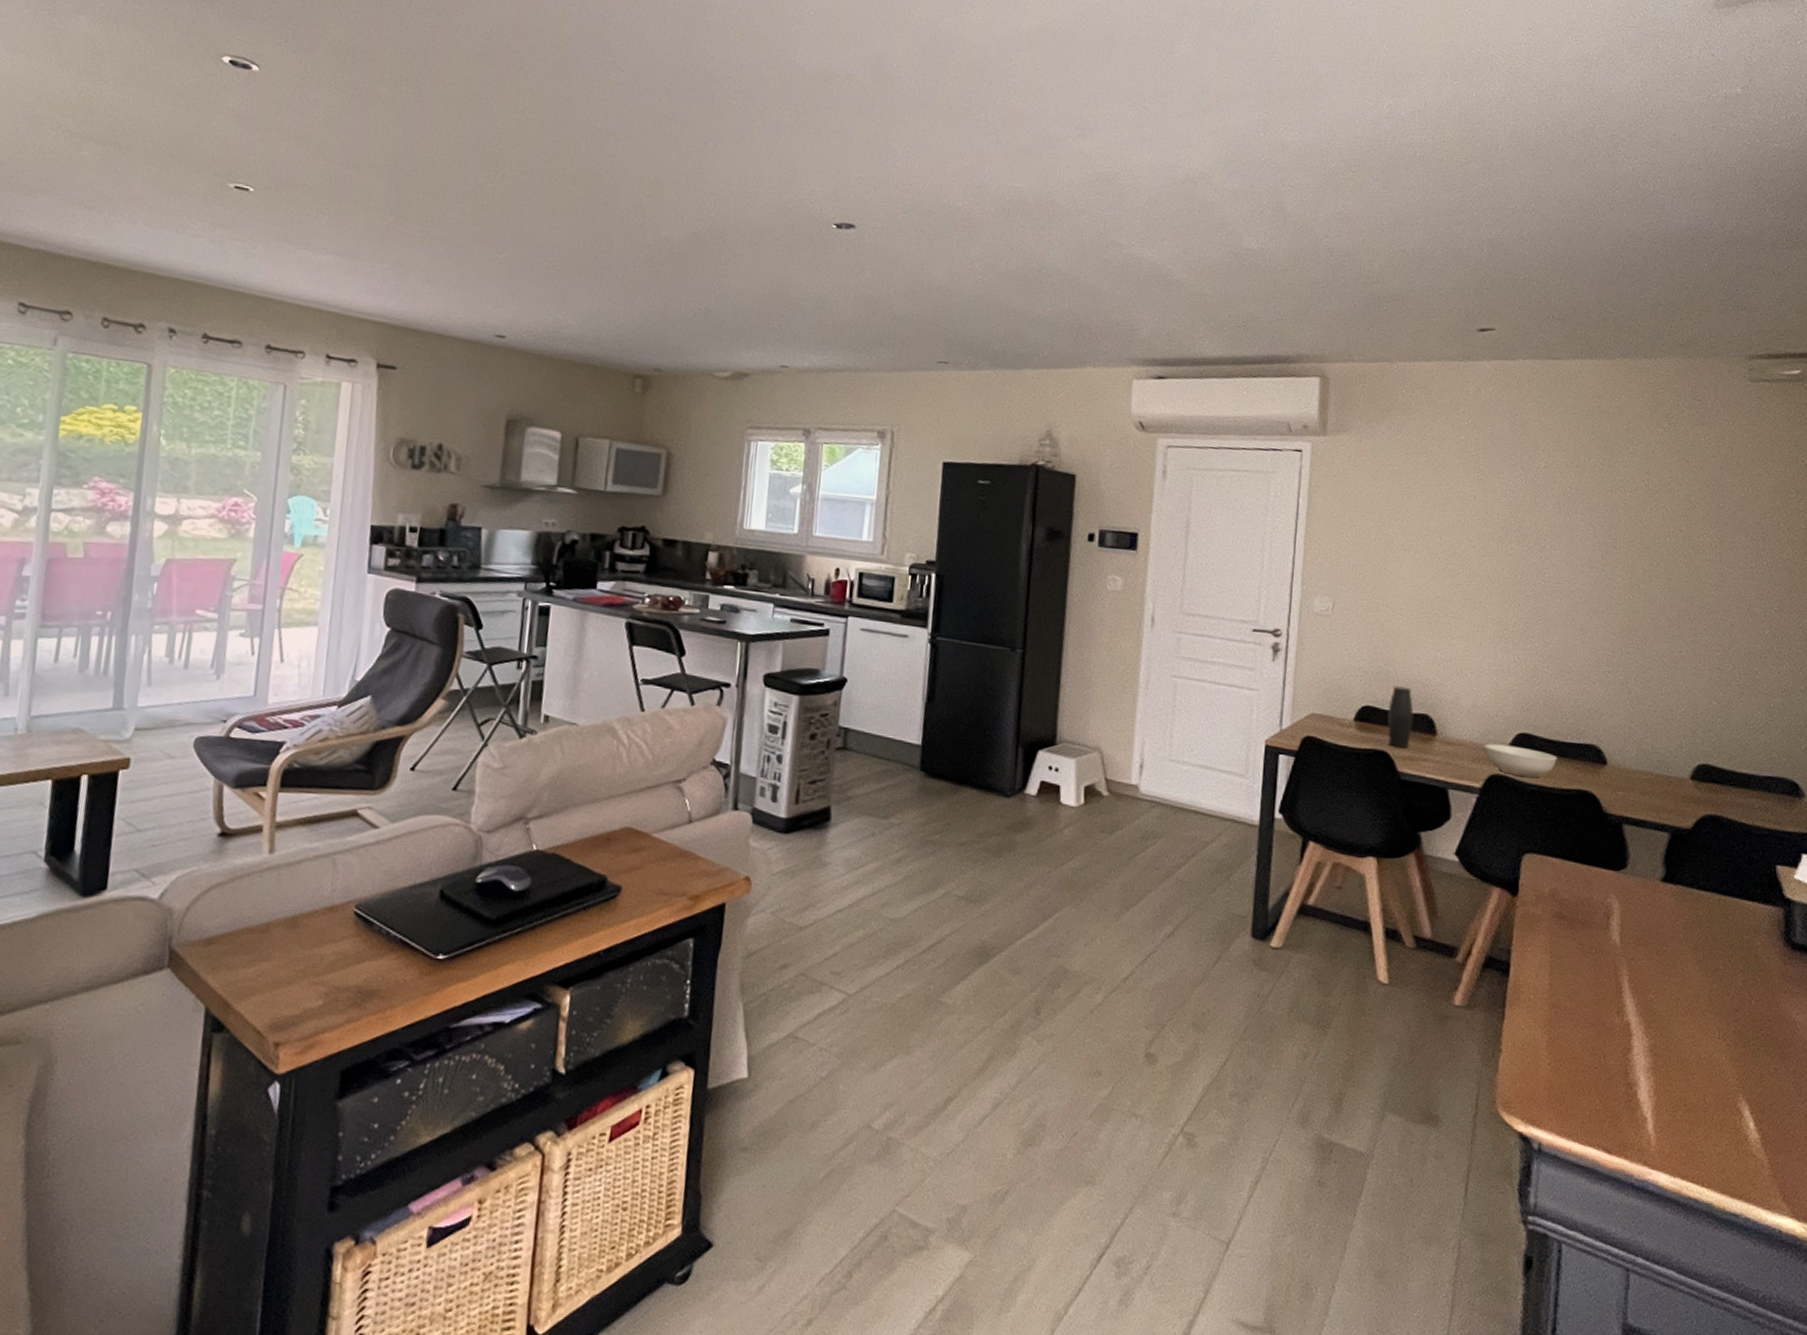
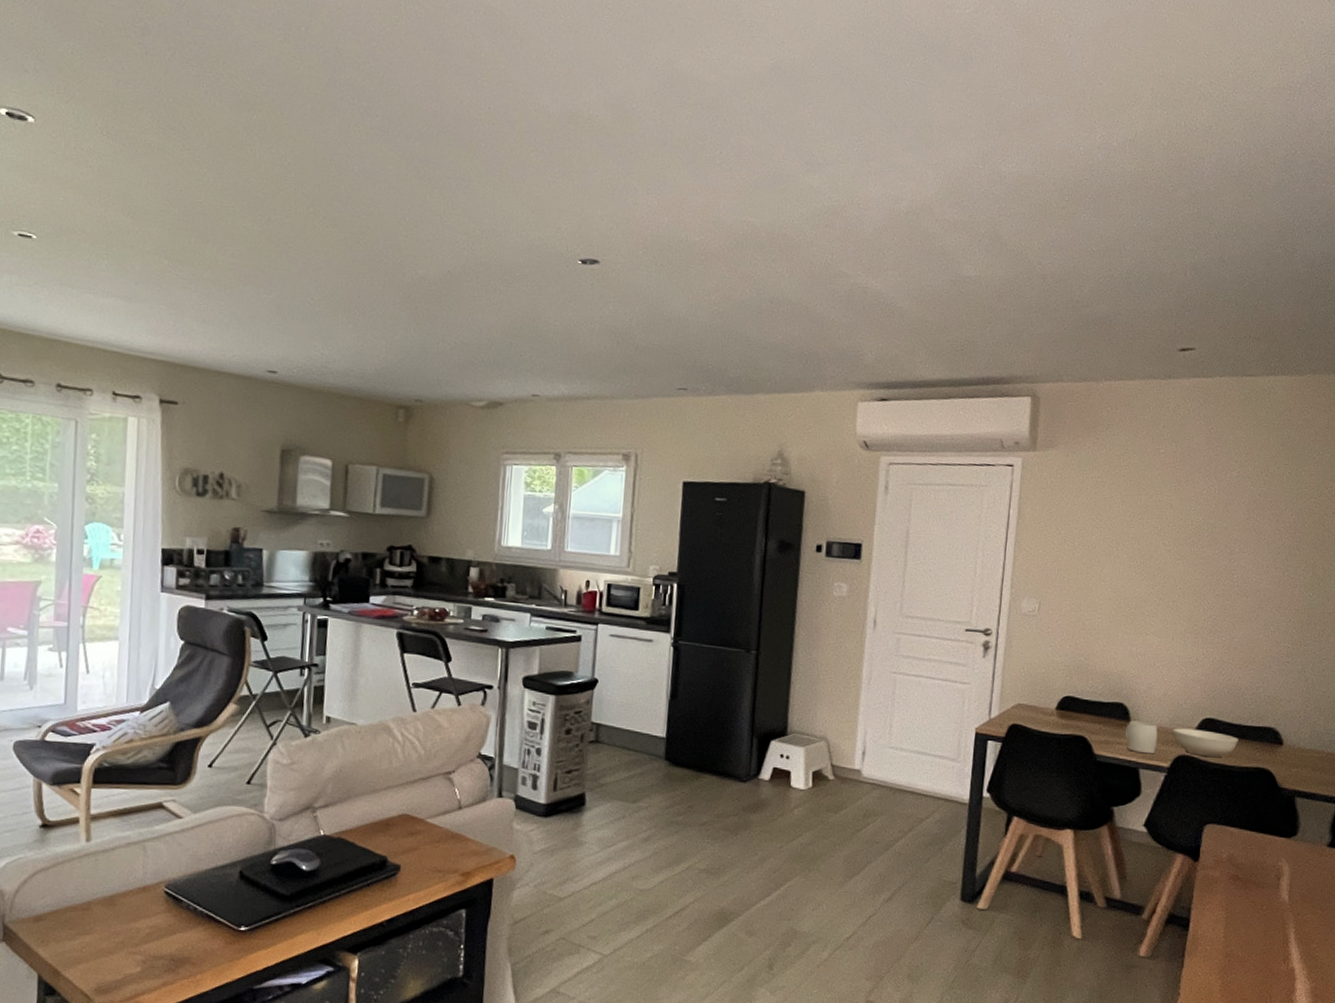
vase: present [1387,686,1414,749] -> none [1086,678,1110,734]
mug: none [1432,734,1468,773] -> present [1125,720,1158,754]

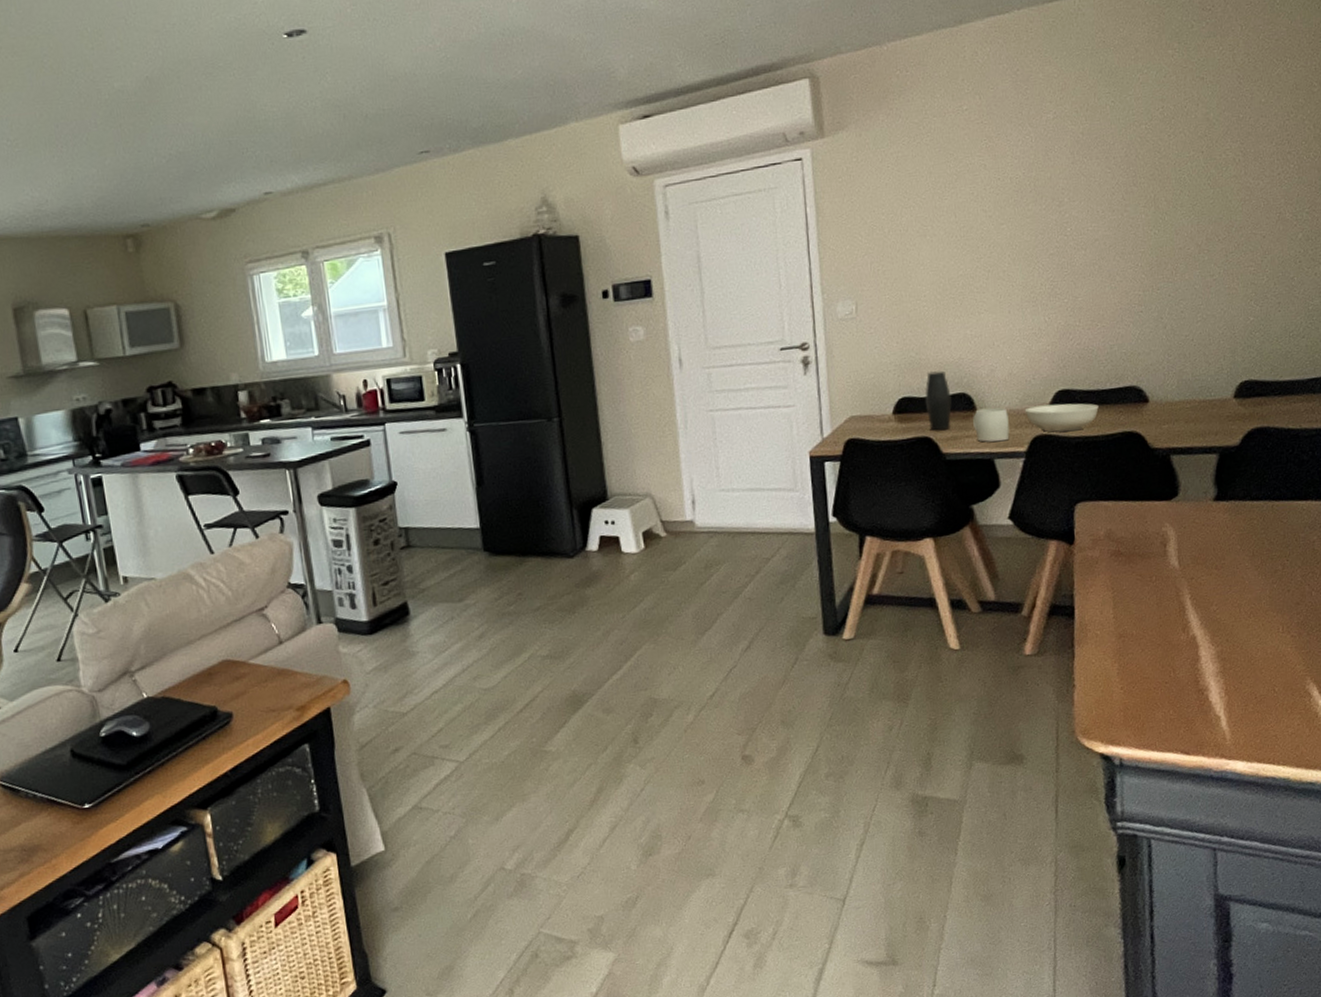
vase: none [1086,678,1110,734] -> present [924,370,952,431]

